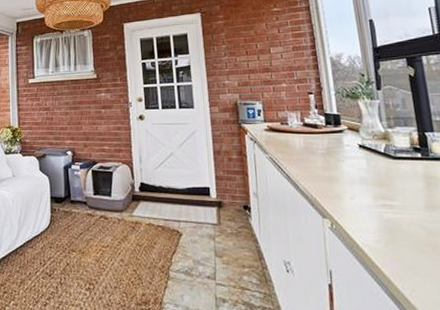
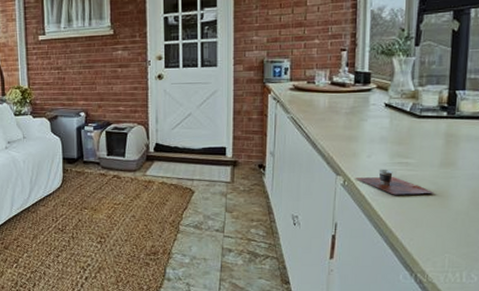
cup: none [342,211,426,240] -> present [355,169,434,195]

